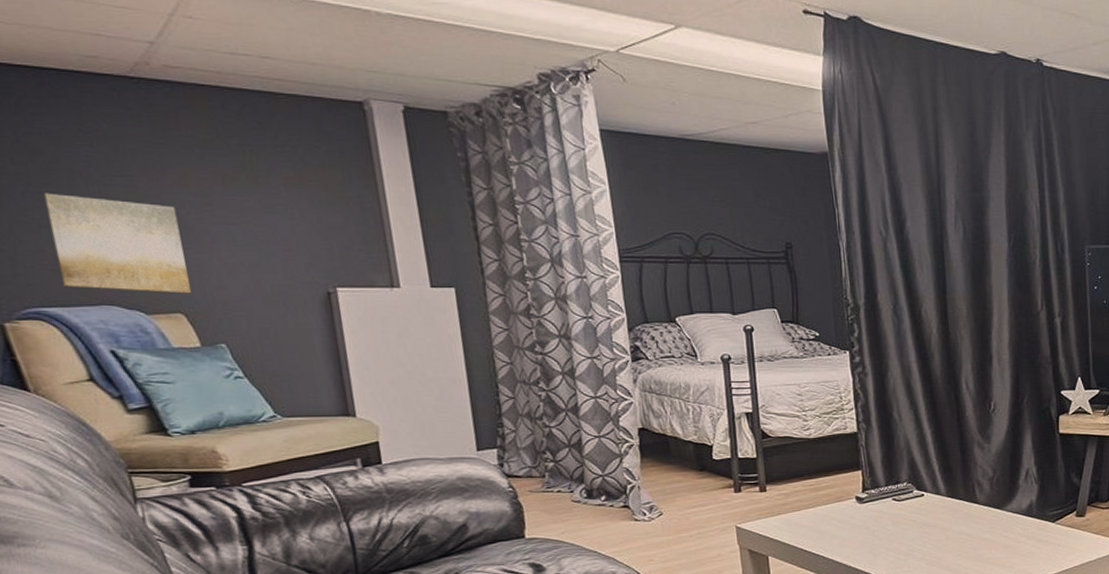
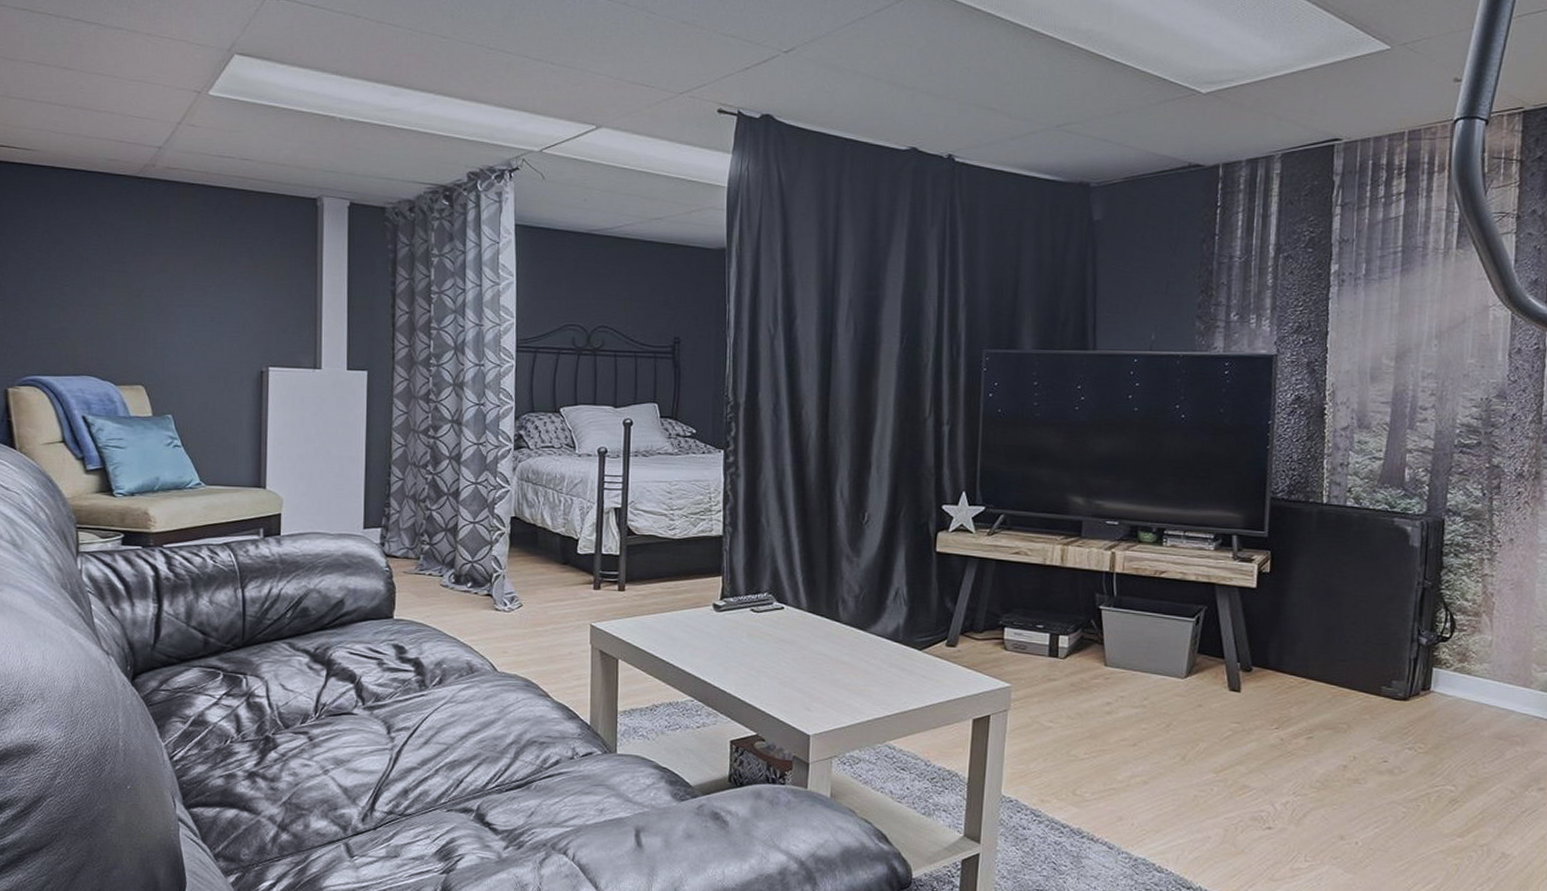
wall art: present [43,193,192,294] -> none [56,276,154,368]

